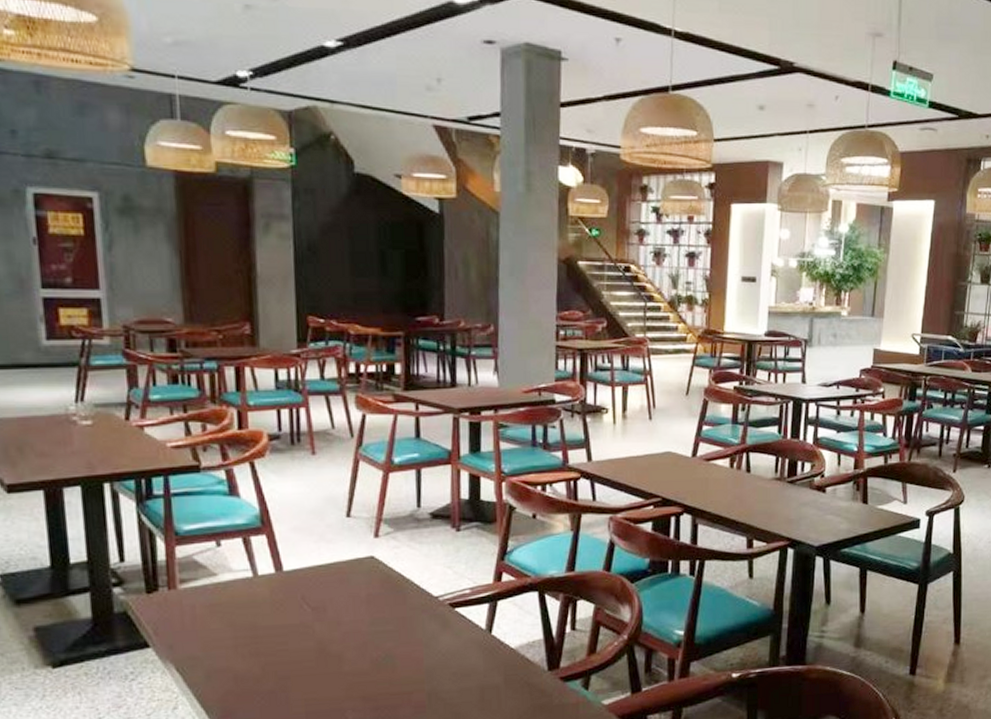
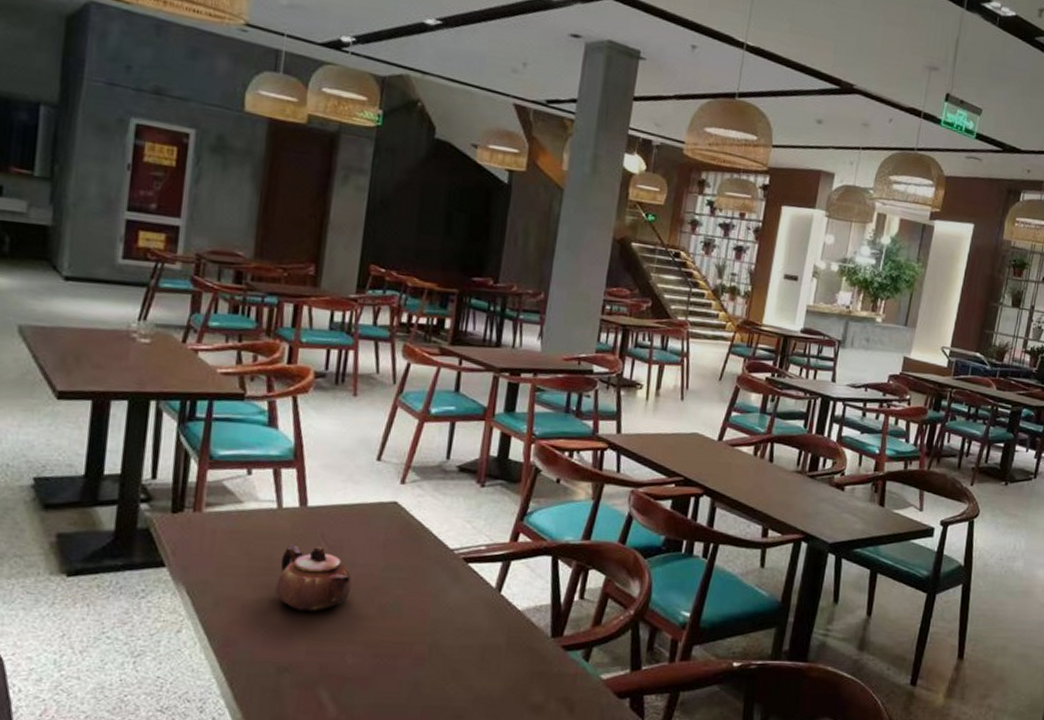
teapot: none [265,608,341,675] -> present [276,544,352,612]

